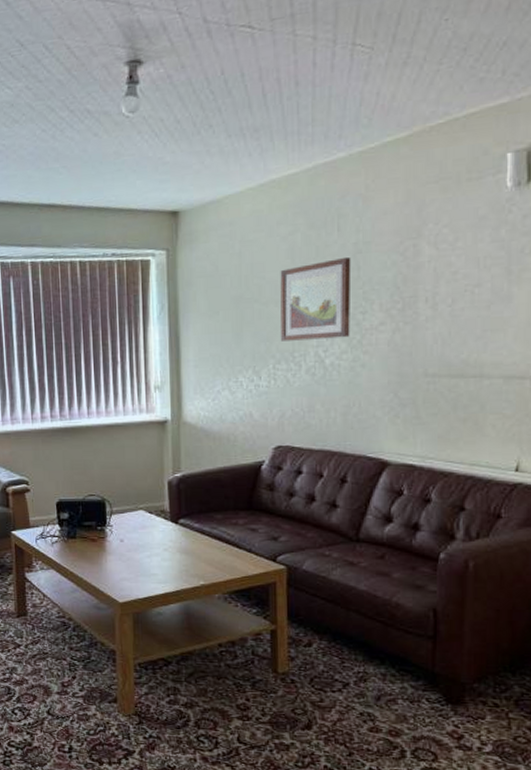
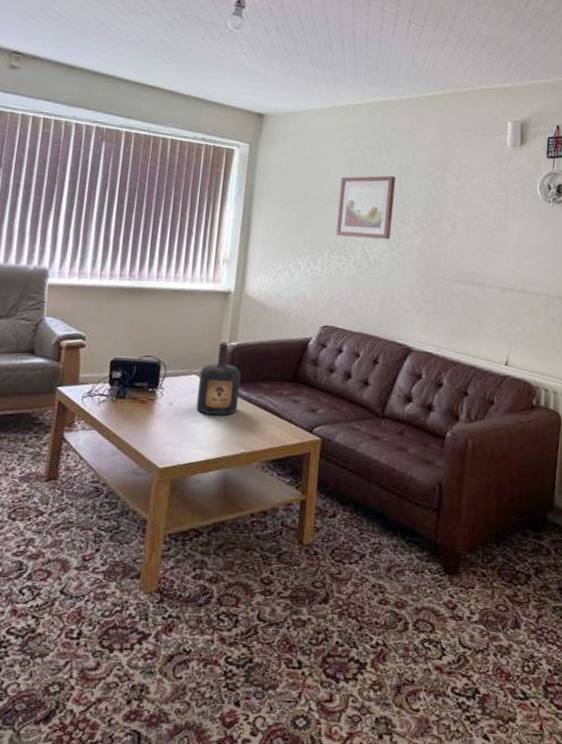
bottle: none [146,473,191,550] -> present [195,341,241,416]

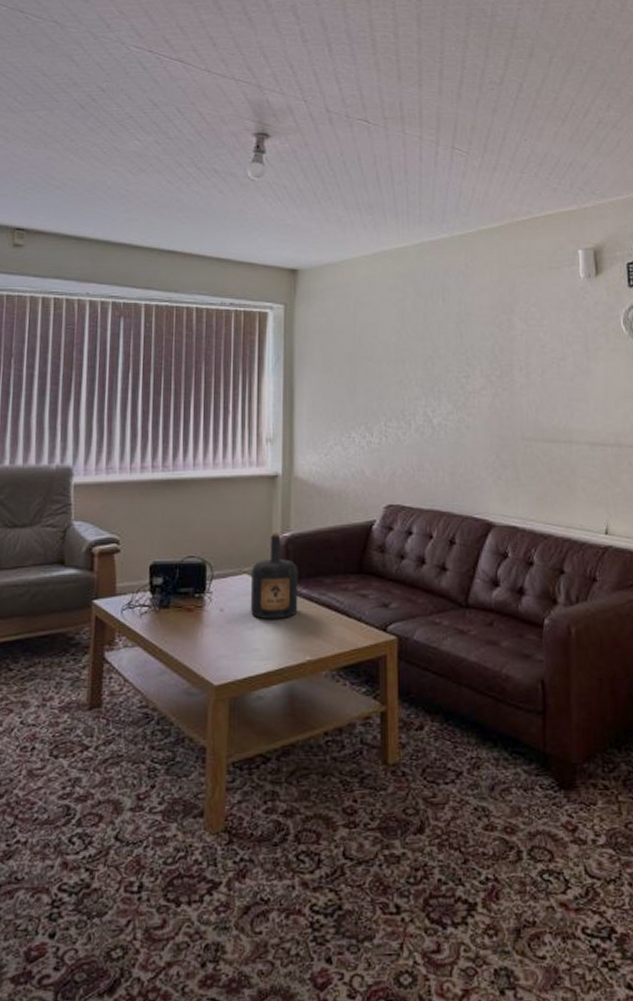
wall art: present [335,175,396,240] -> none [391,324,456,400]

